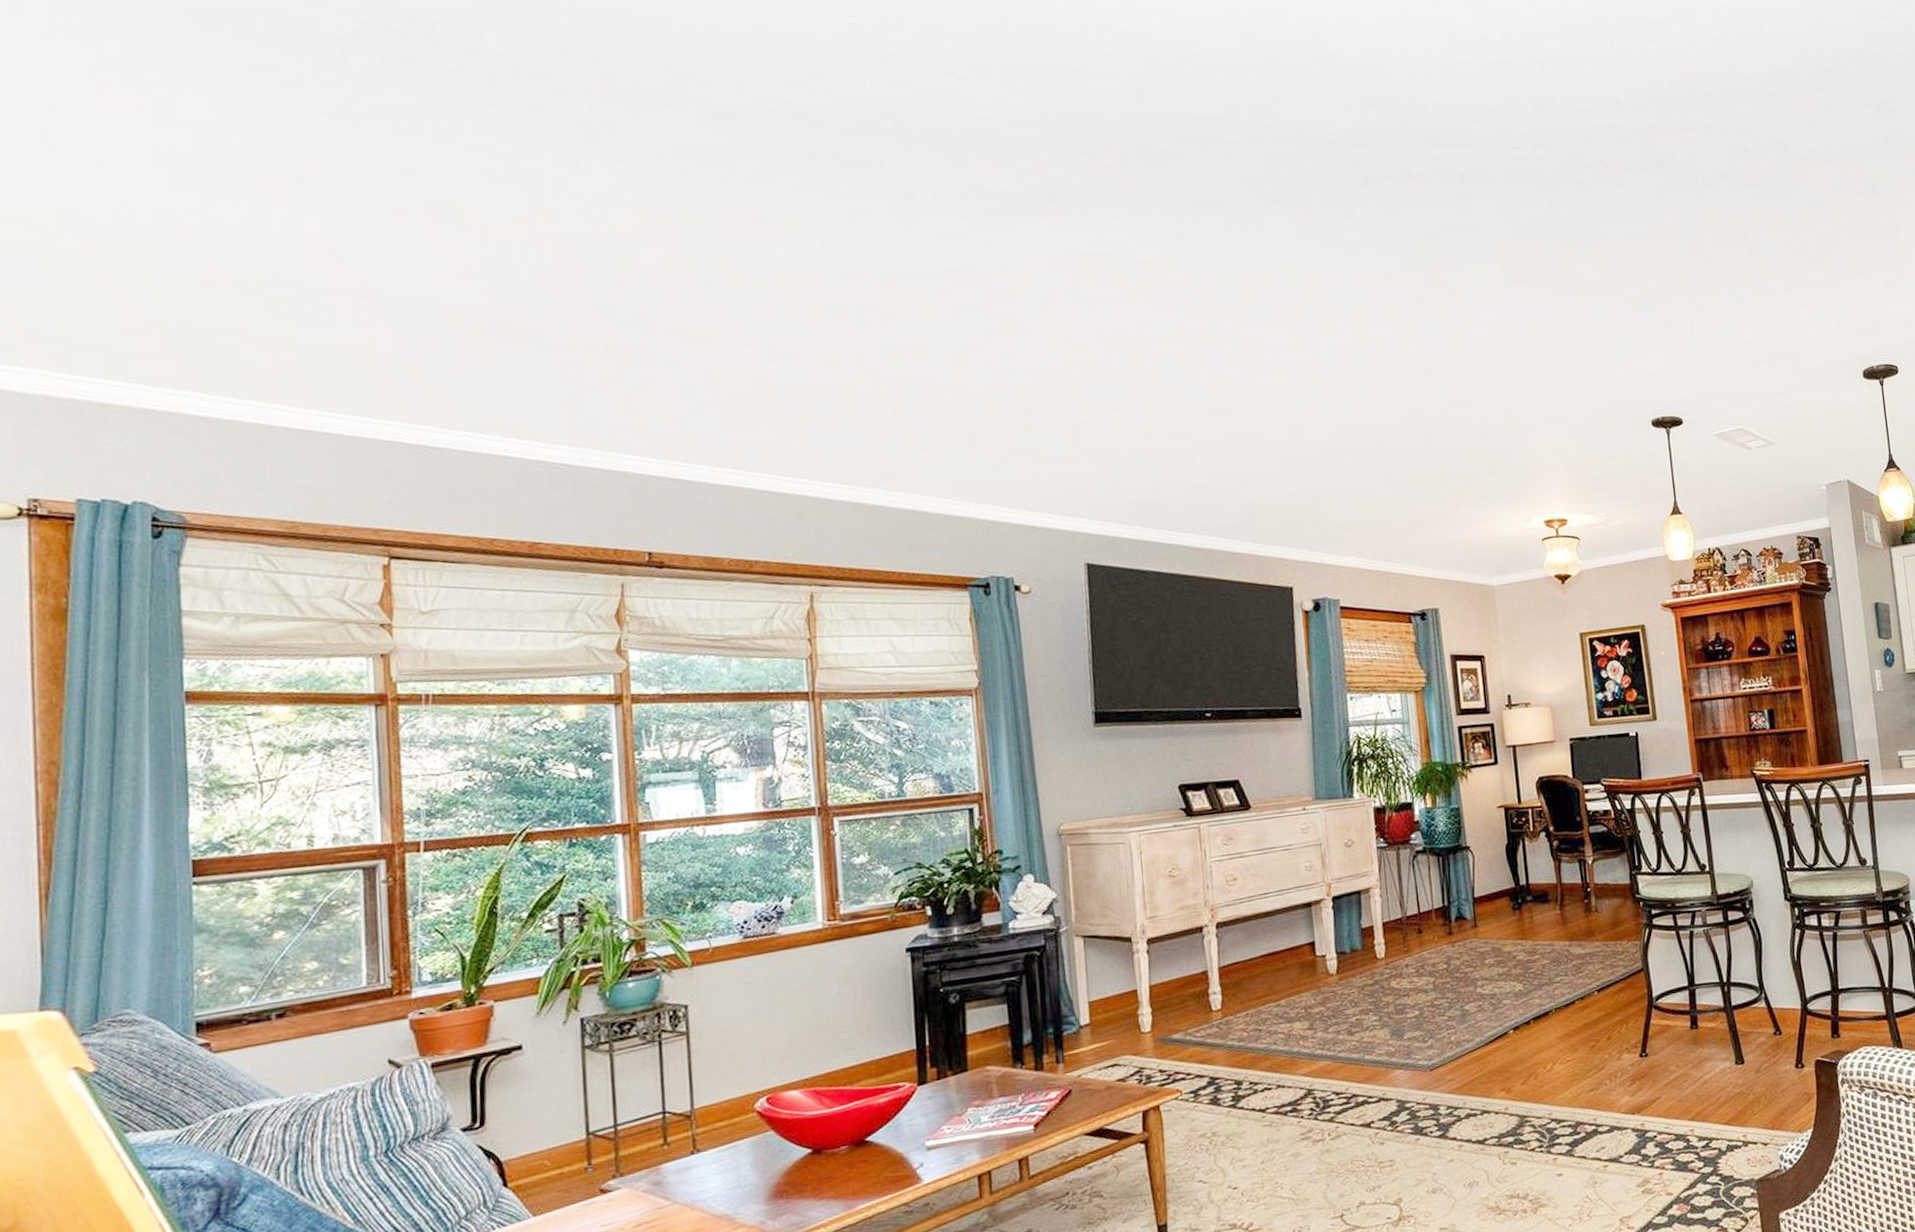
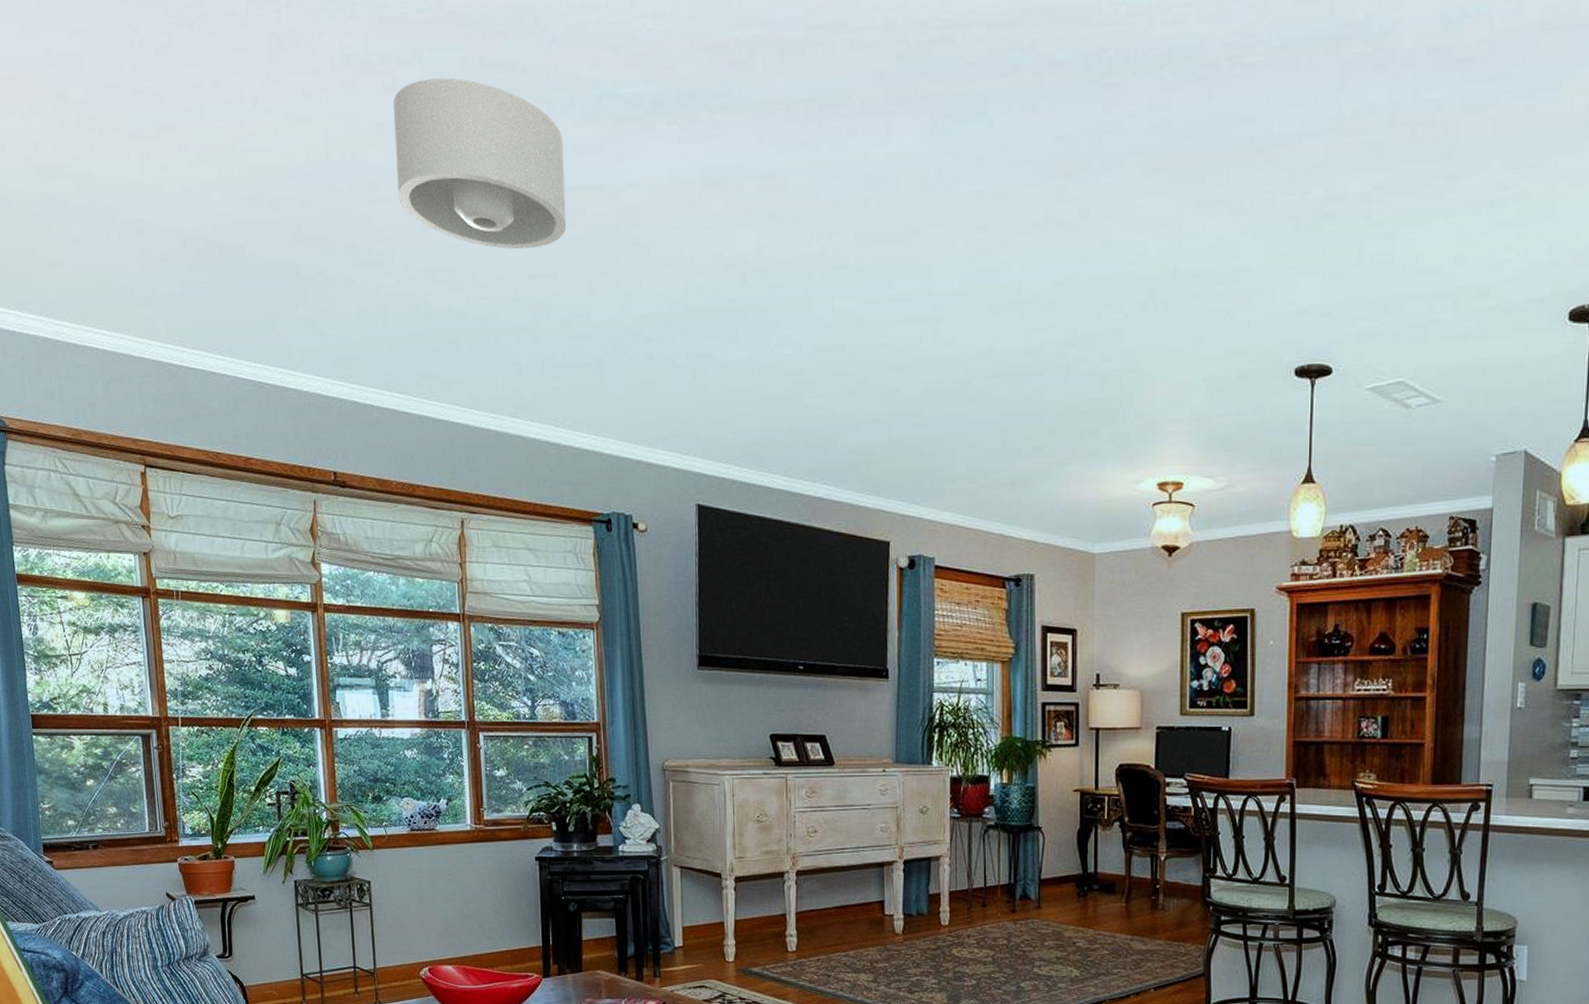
ceiling light: none [729,170,932,328] -> present [393,78,567,250]

